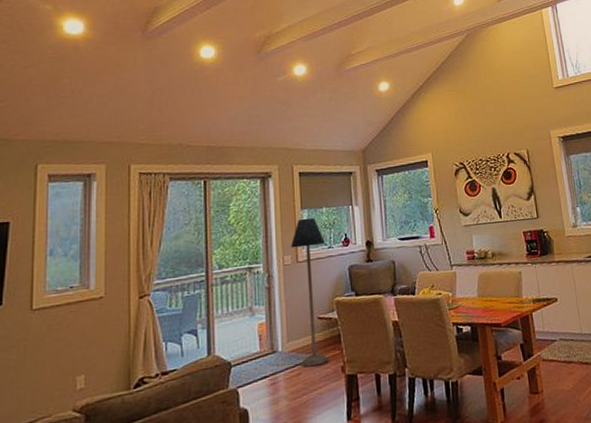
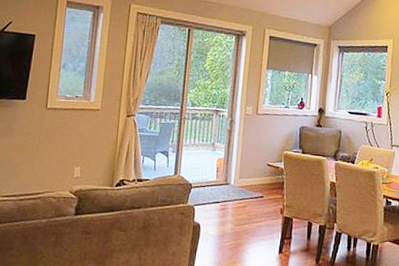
floor lamp: present [290,217,330,367] -> none [247,77,283,204]

